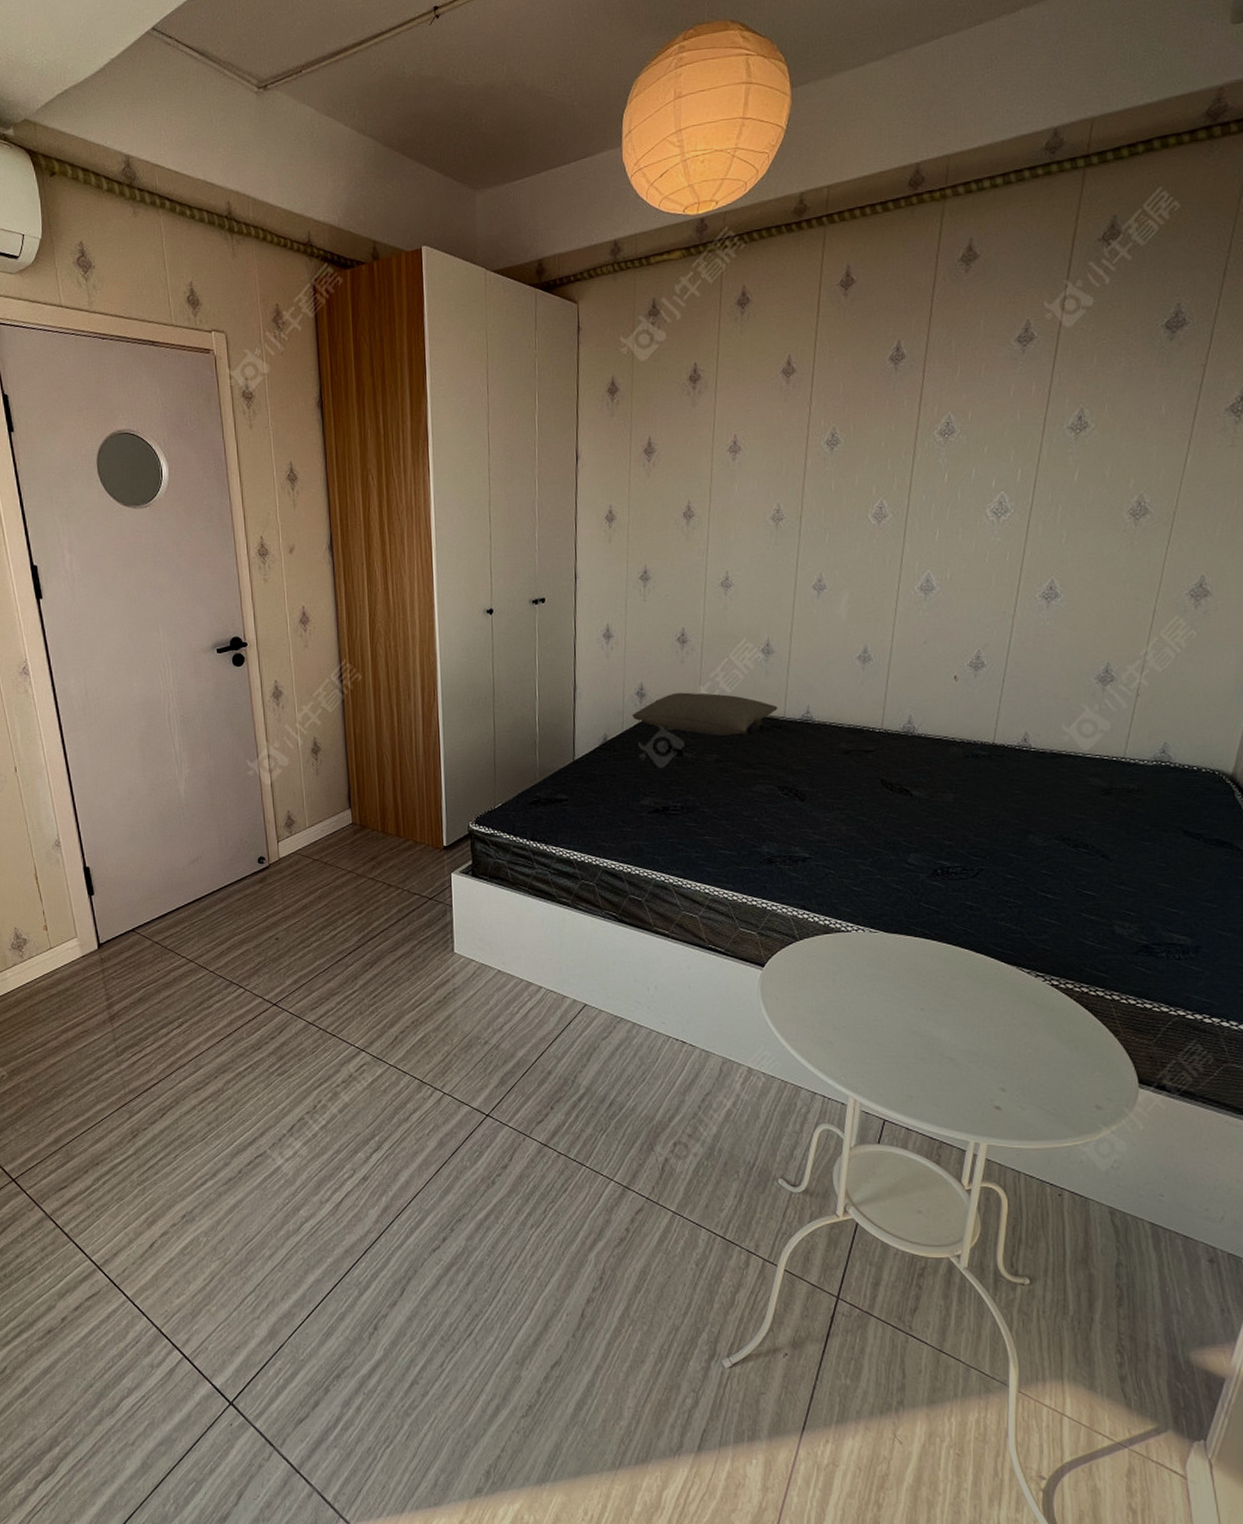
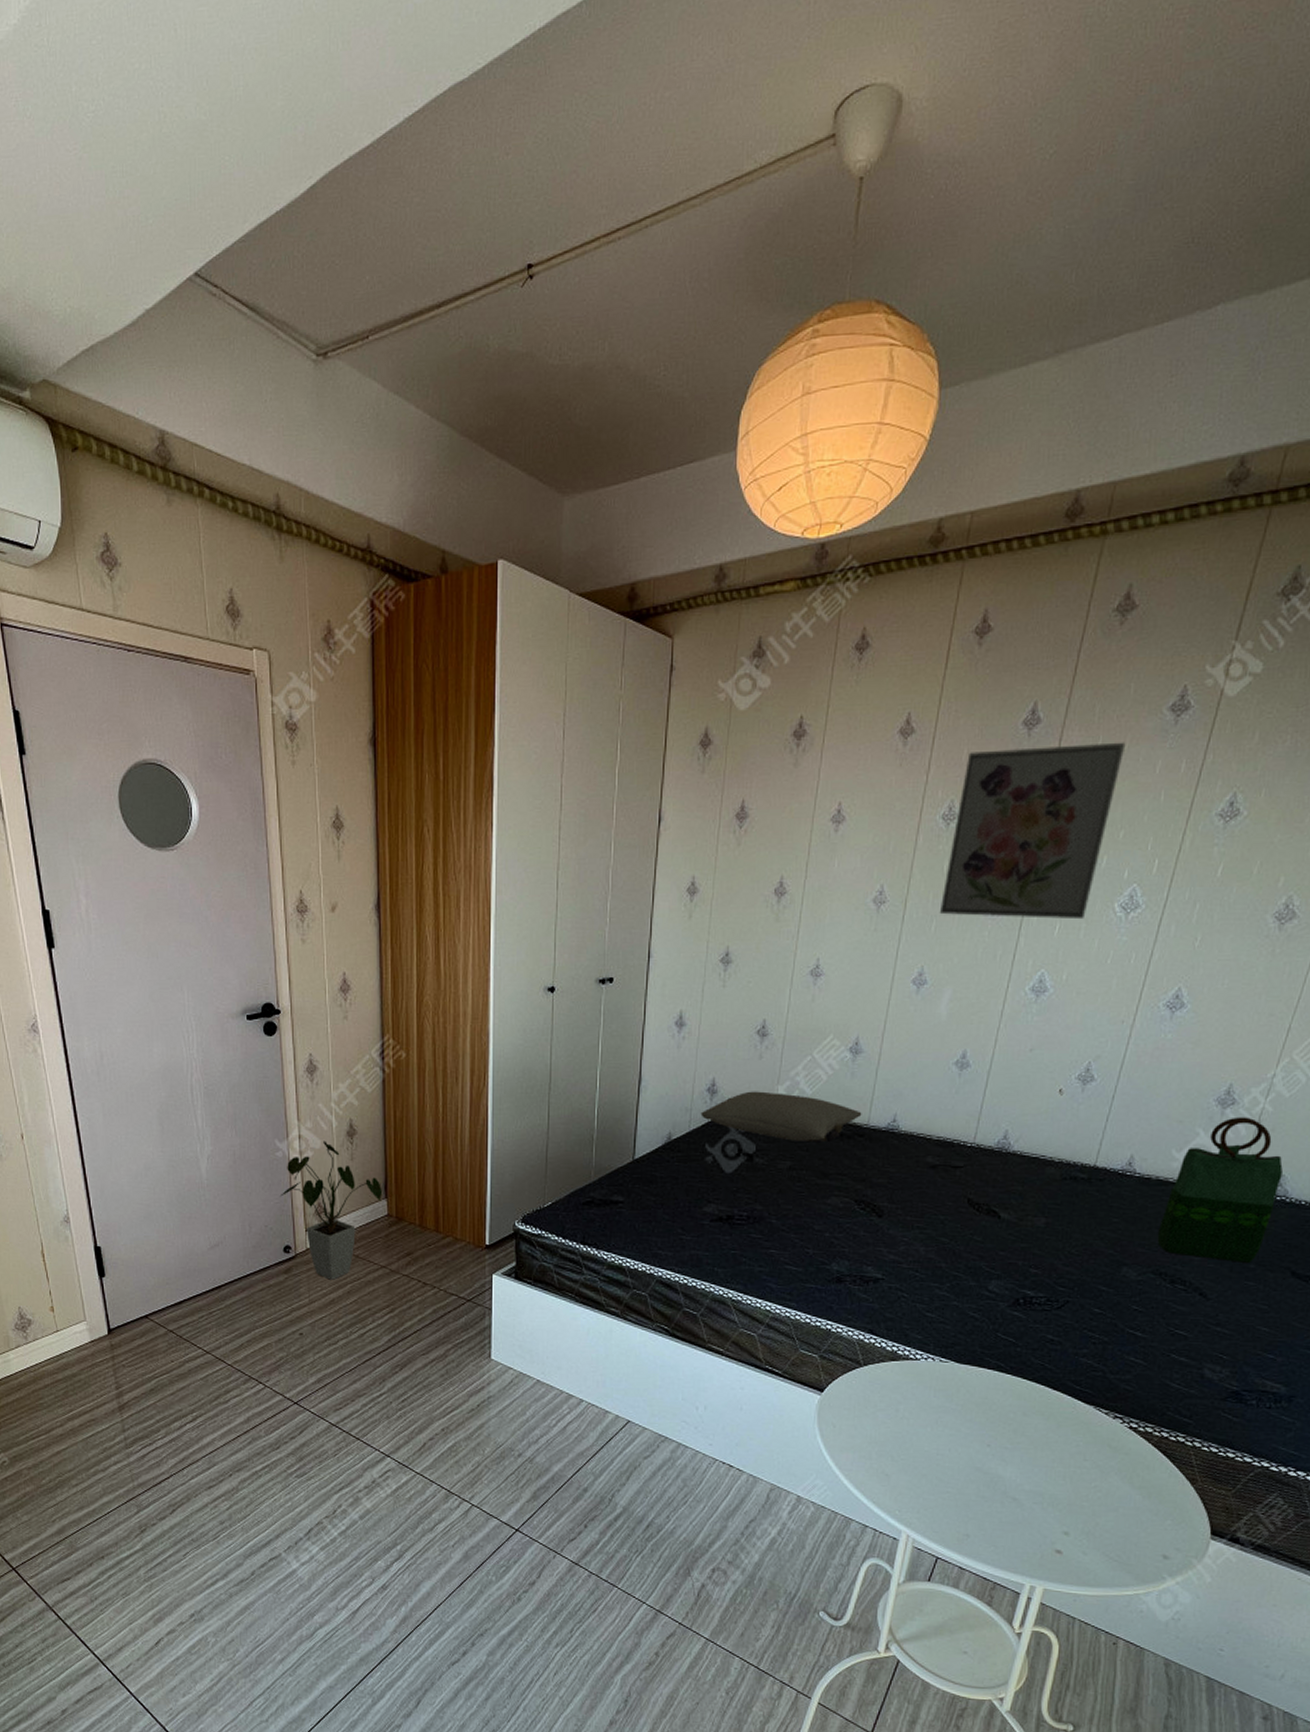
house plant: none [252,758,347,887] -> present [279,1141,383,1280]
wall art: none [831,370,982,527] -> present [939,742,1126,920]
tote bag: none [1057,691,1164,825] -> present [1157,1117,1283,1263]

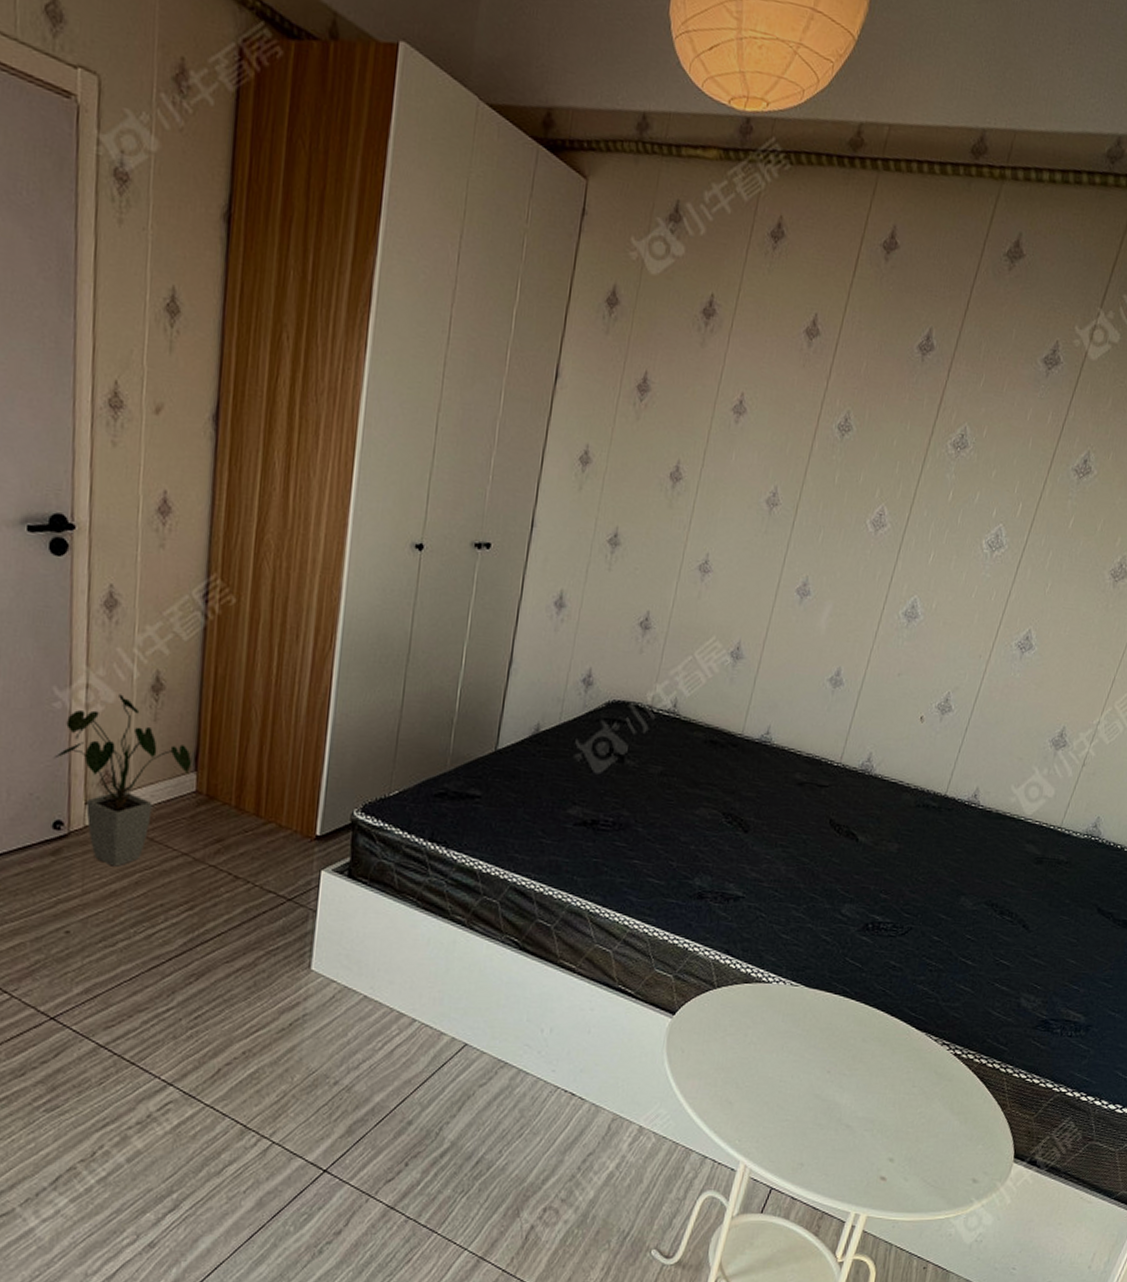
pillow: present [700,1091,862,1143] -> none [573,686,737,749]
wall art: present [939,742,1126,920] -> none [827,366,1004,551]
tote bag: present [1157,1117,1283,1263] -> none [992,758,1099,898]

